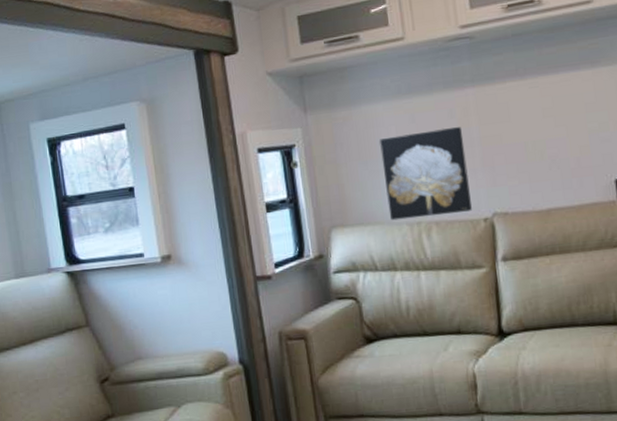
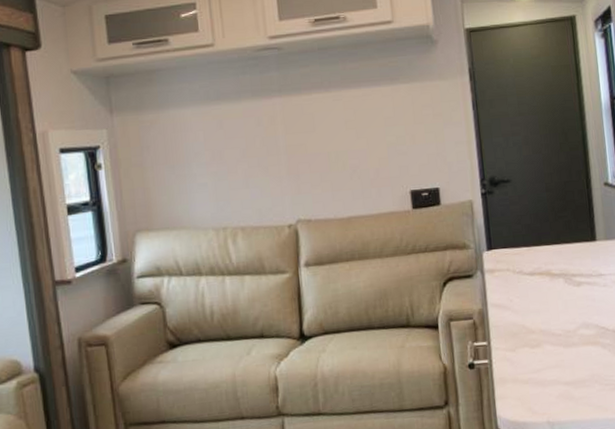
wall art: present [379,127,472,221] -> none [187,135,277,226]

